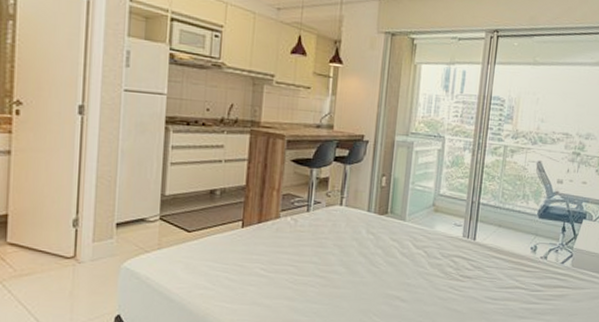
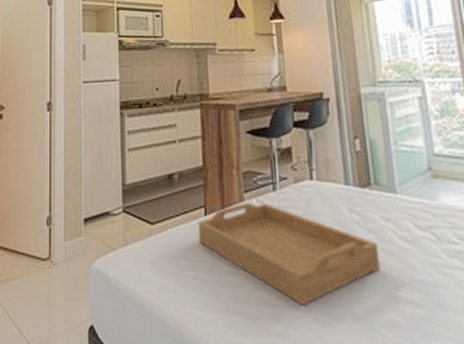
serving tray: none [233,219,384,300] -> present [197,202,381,305]

